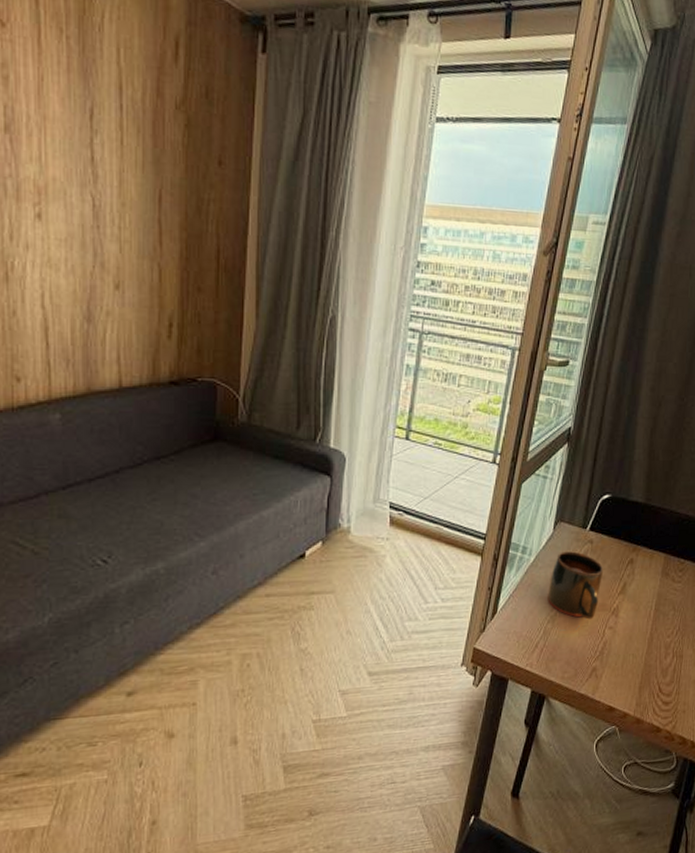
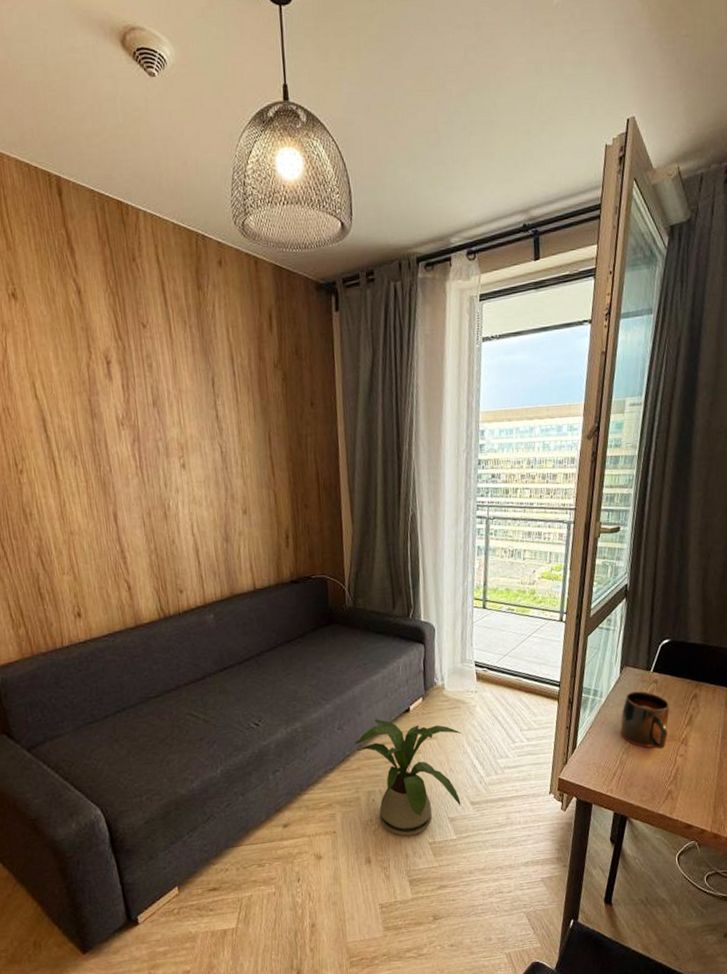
house plant: none [231,564,365,712] -> present [354,719,461,837]

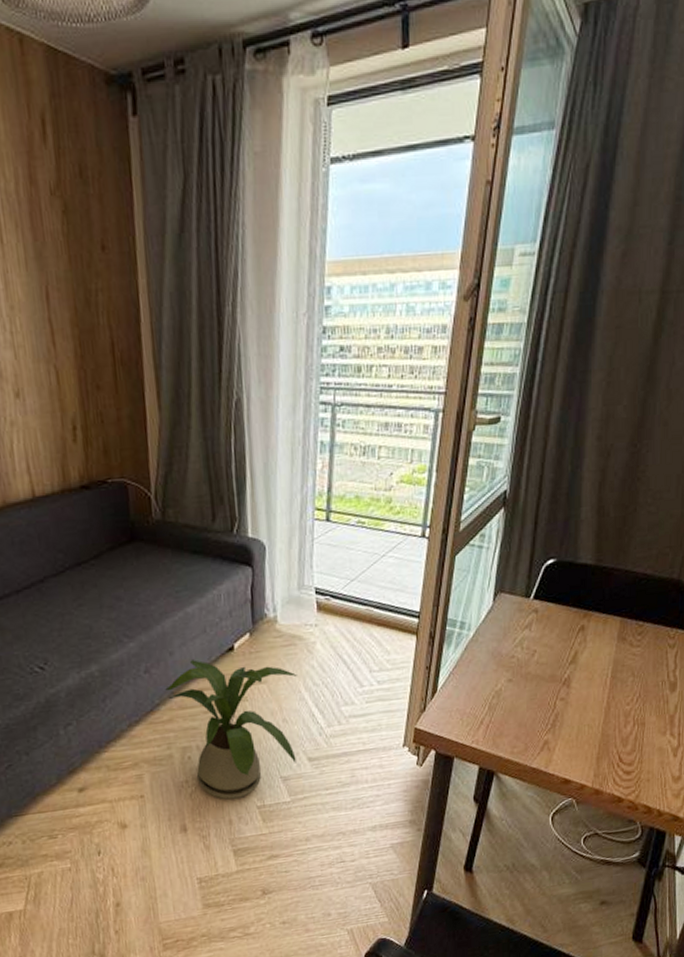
mug: present [620,691,670,749] -> none [491,622,552,692]

